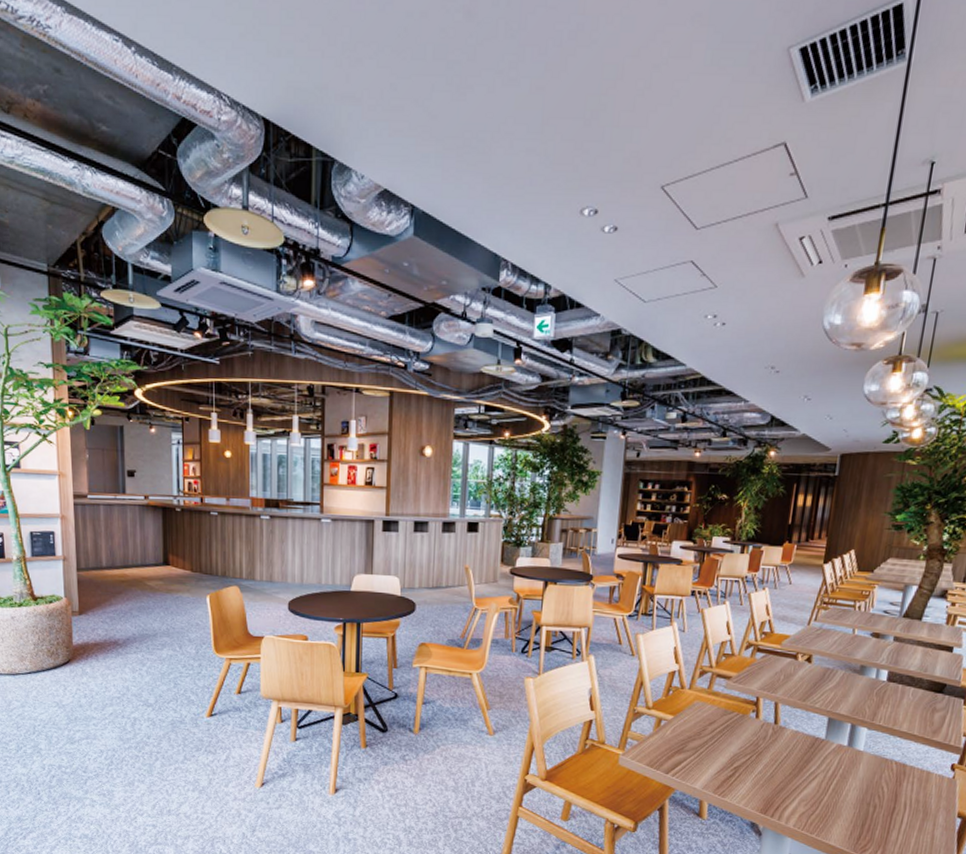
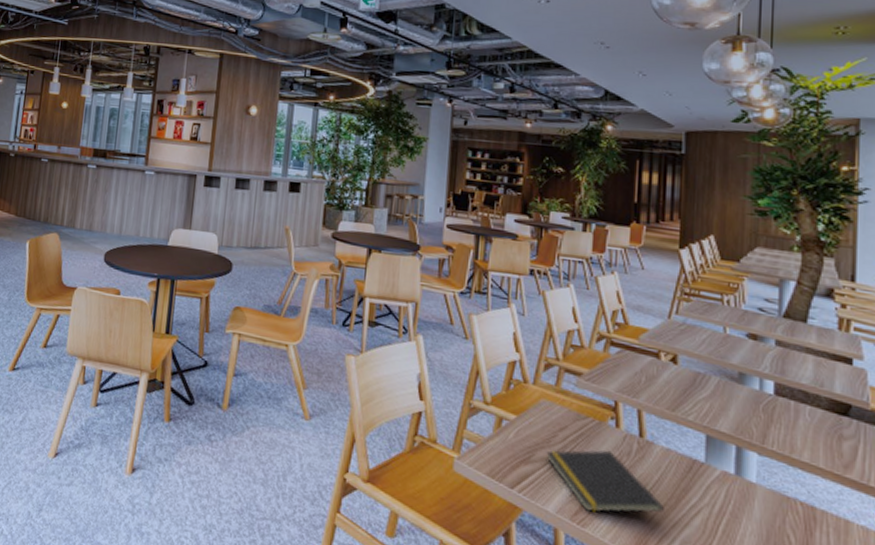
notepad: none [697,737,789,786] -> present [546,450,664,513]

